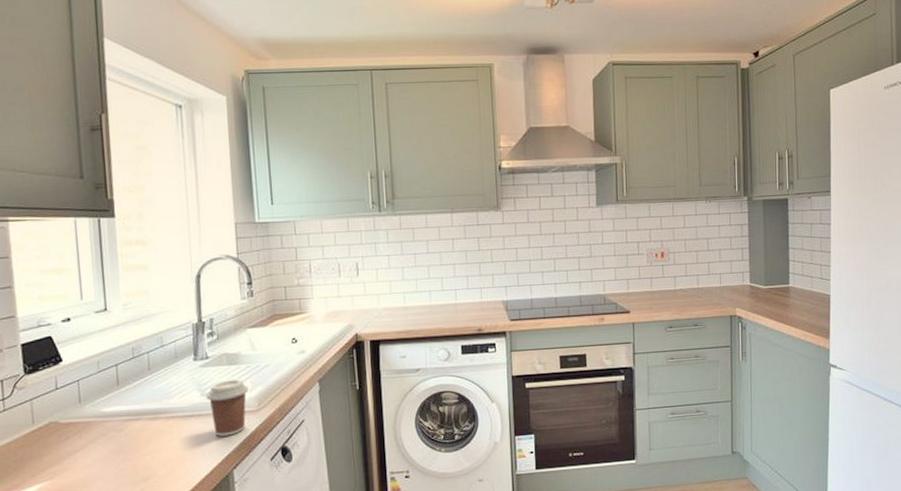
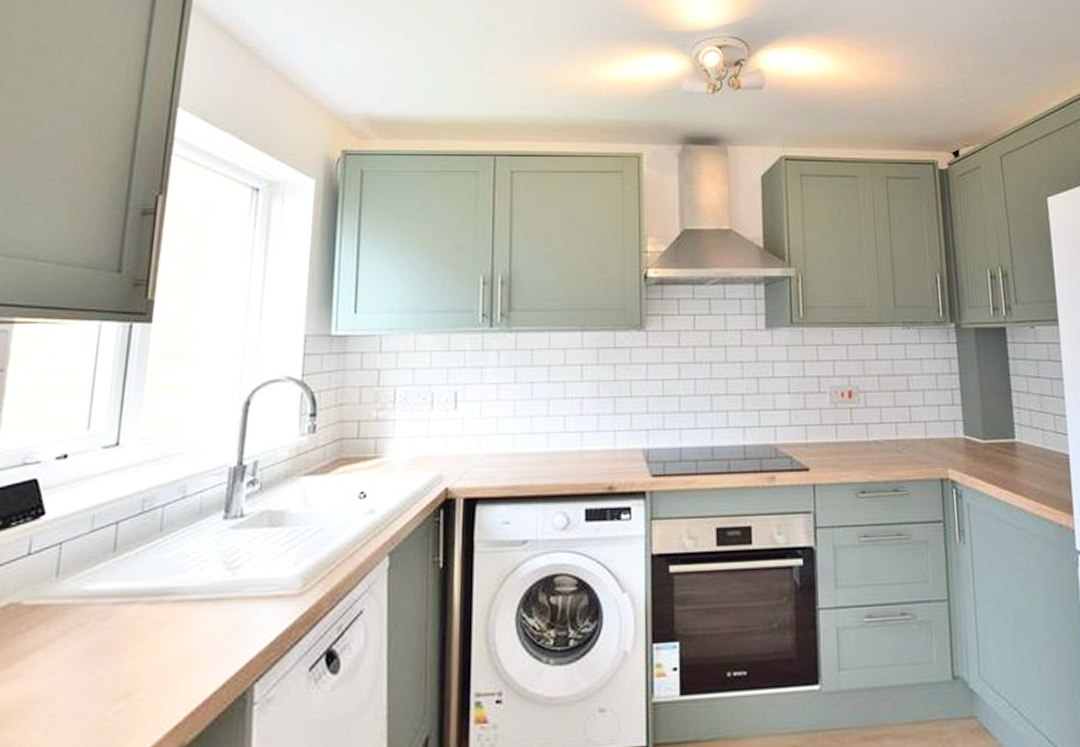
coffee cup: present [206,379,249,437] -> none [232,548,292,632]

